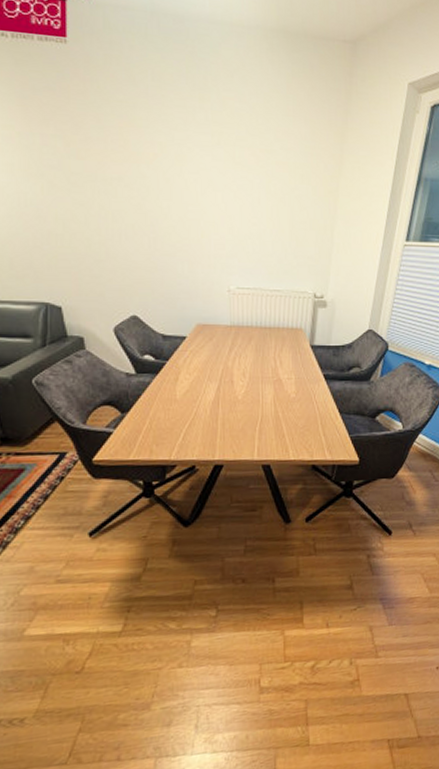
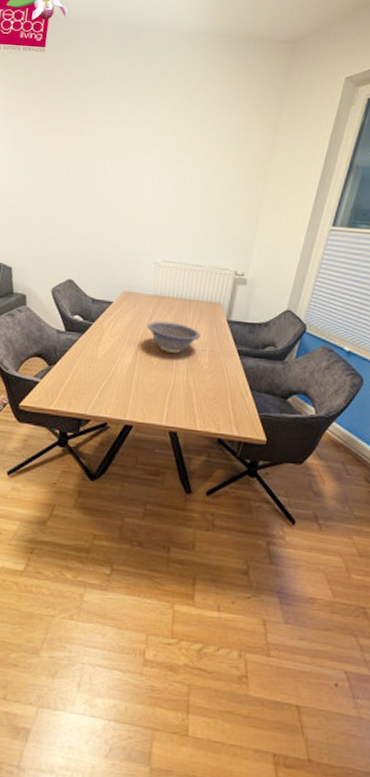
decorative bowl: none [228,352,284,385] -> present [147,320,200,353]

